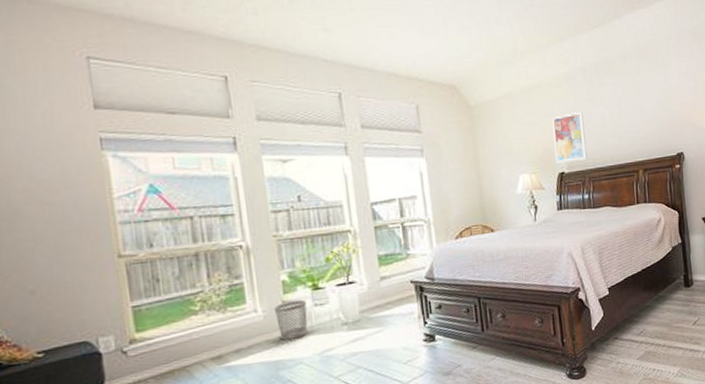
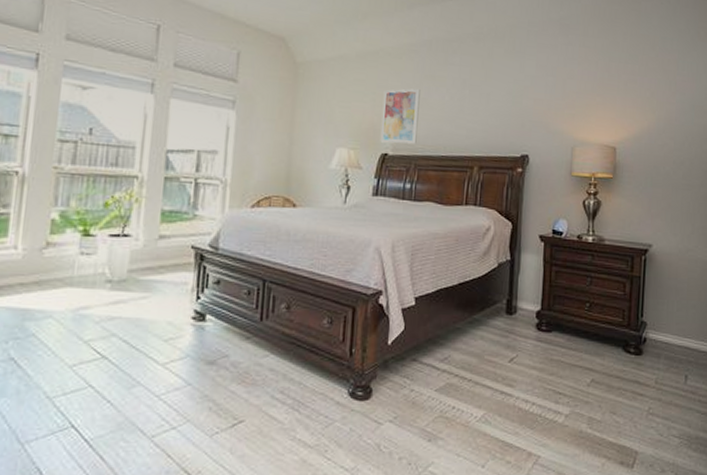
wastebasket: present [275,299,308,340] -> none [35,243,72,288]

